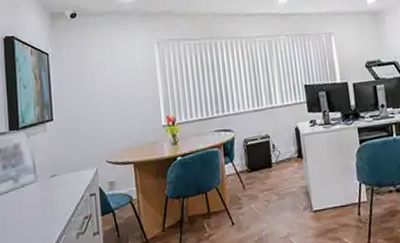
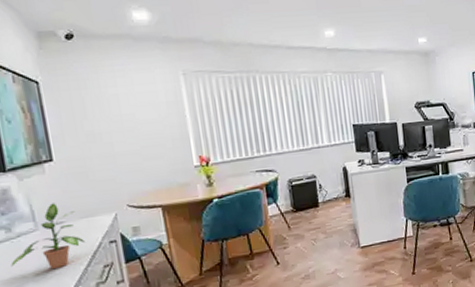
potted plant: none [14,157,71,219] -> present [11,203,85,270]

